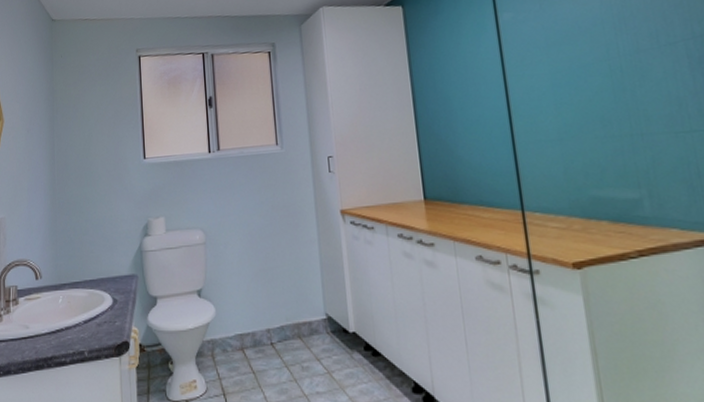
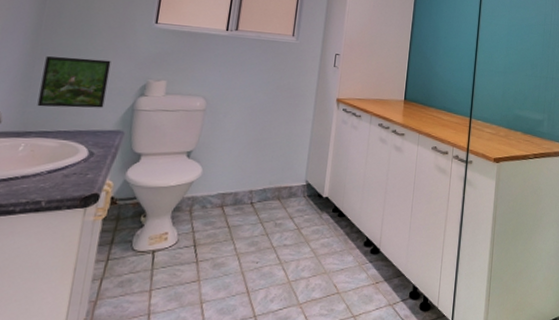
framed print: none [63,204,116,259] -> present [37,56,111,108]

